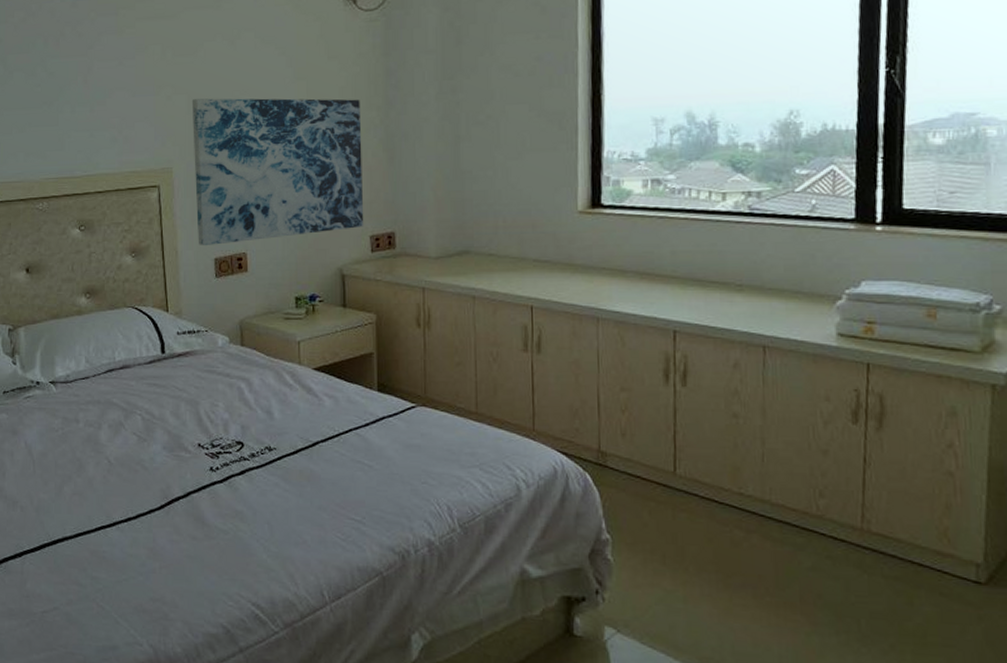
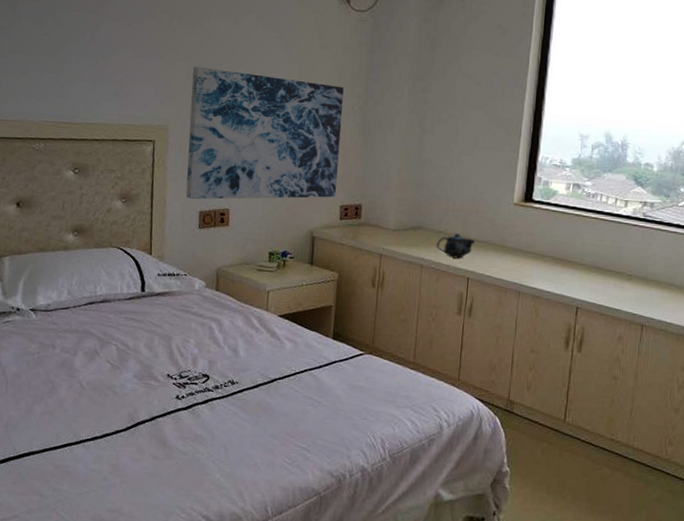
teapot: none [488,254,536,284] -> present [436,233,476,259]

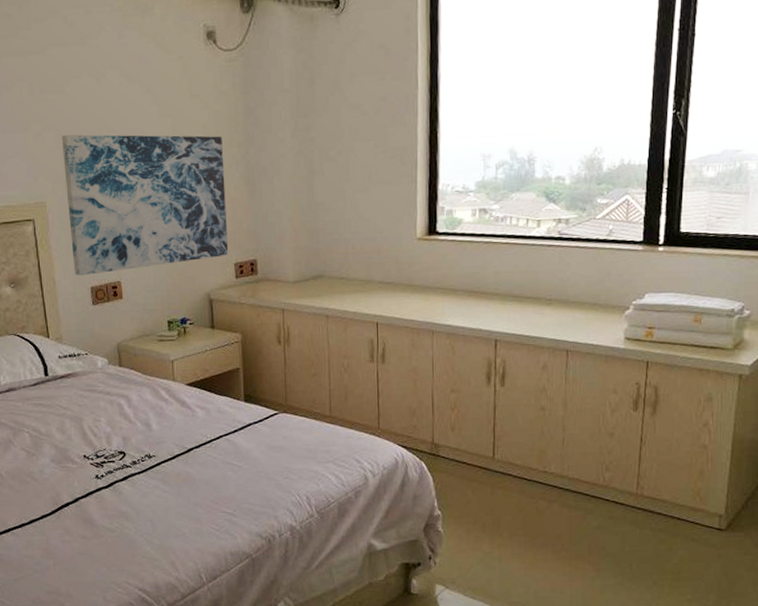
teapot: present [436,233,476,259] -> none [339,277,381,304]

